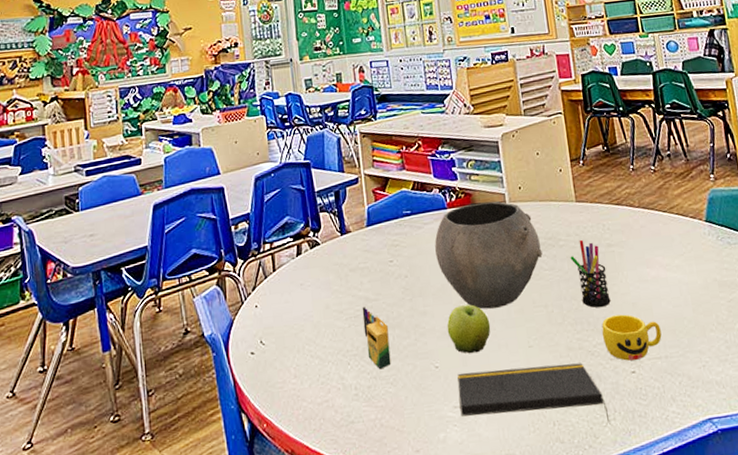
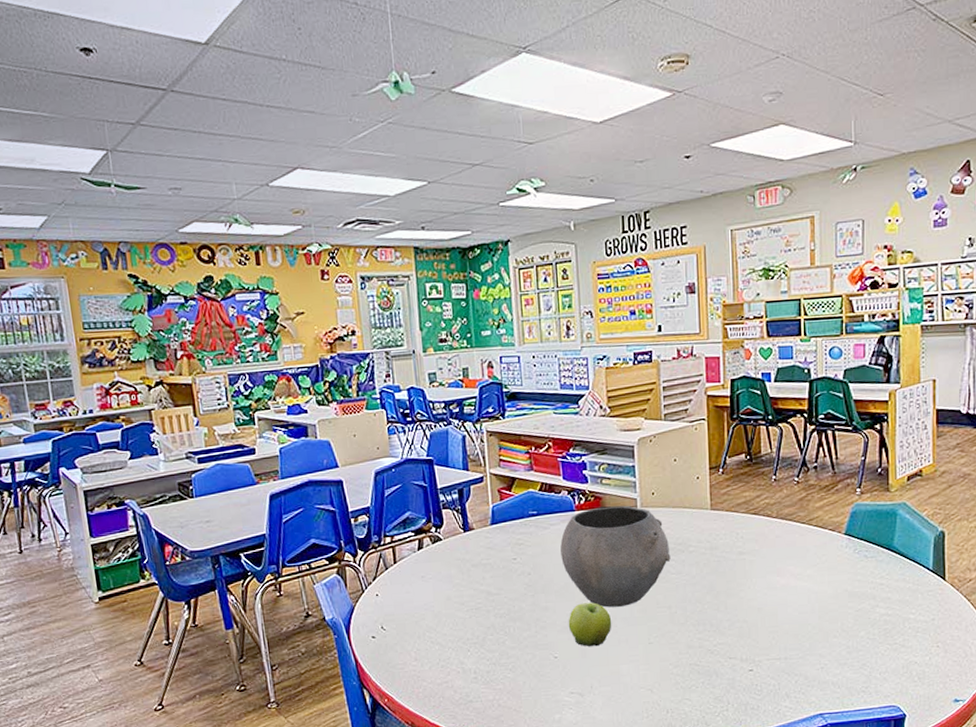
crayon: present [362,307,391,370] -> none [483,600,511,657]
notepad: present [457,363,611,425] -> none [575,660,723,715]
pen holder: present [570,239,611,308] -> none [699,546,736,611]
cup: present [601,314,662,361] -> none [724,618,784,660]

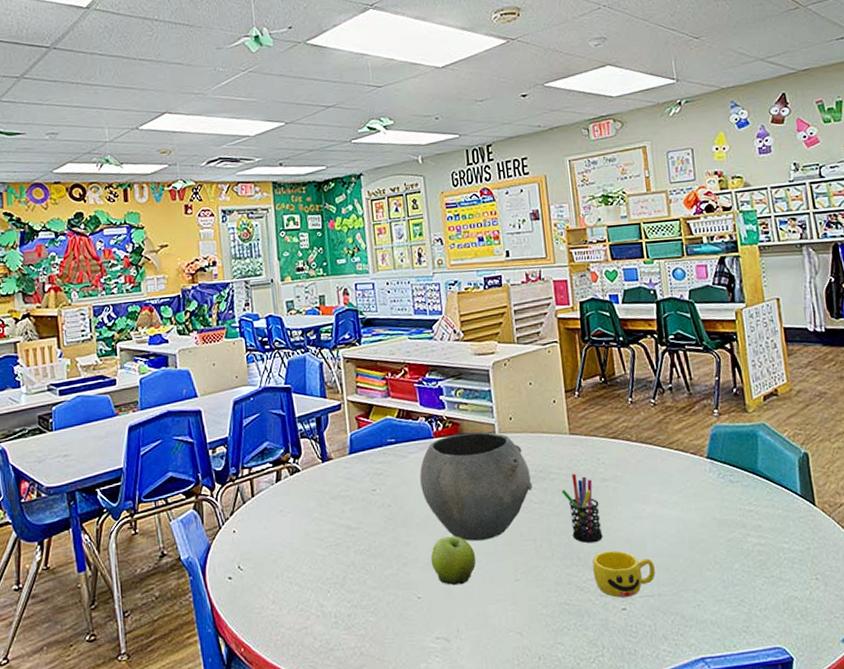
pen holder: none [699,546,736,611] -> present [561,473,603,544]
cup: none [724,618,784,660] -> present [592,550,655,598]

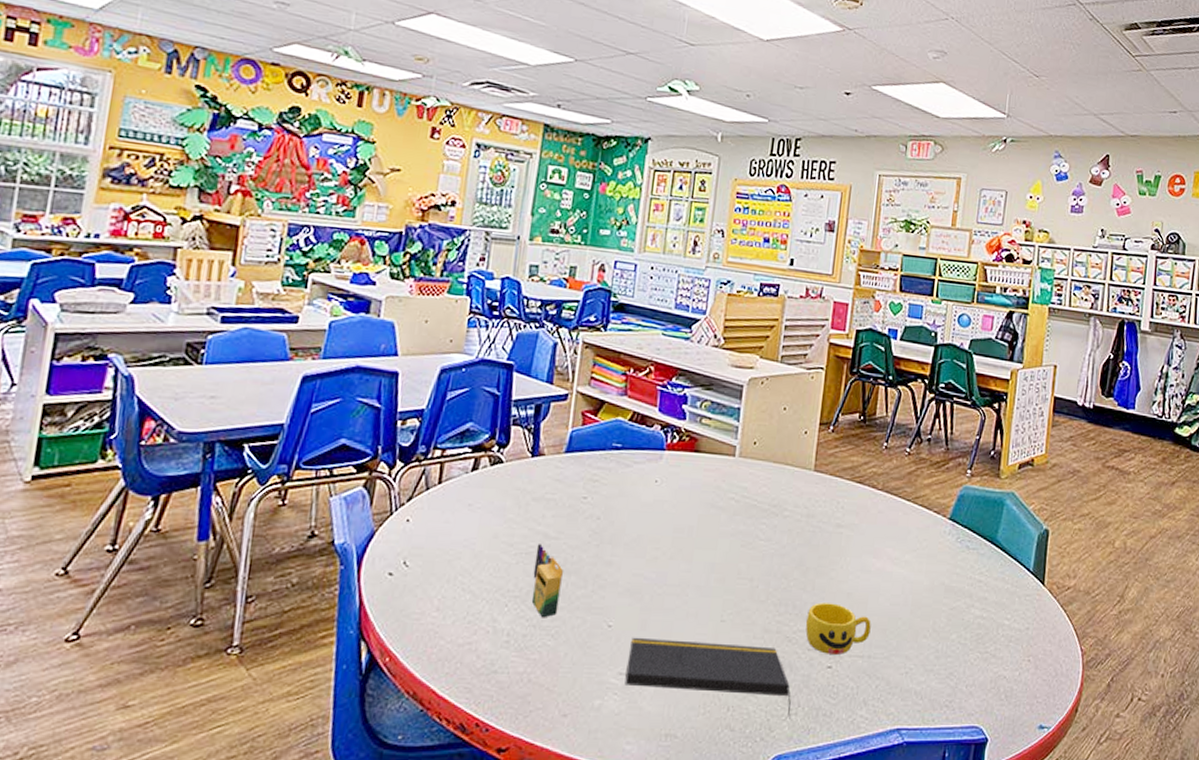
crayon: none [343,535,372,599] -> present [531,544,563,618]
bowl: present [419,431,533,541] -> none [639,450,763,572]
fruit: present [430,536,476,586] -> none [631,562,684,618]
notepad: none [440,598,598,661] -> present [624,637,791,719]
pen holder: present [561,473,603,544] -> none [792,513,829,592]

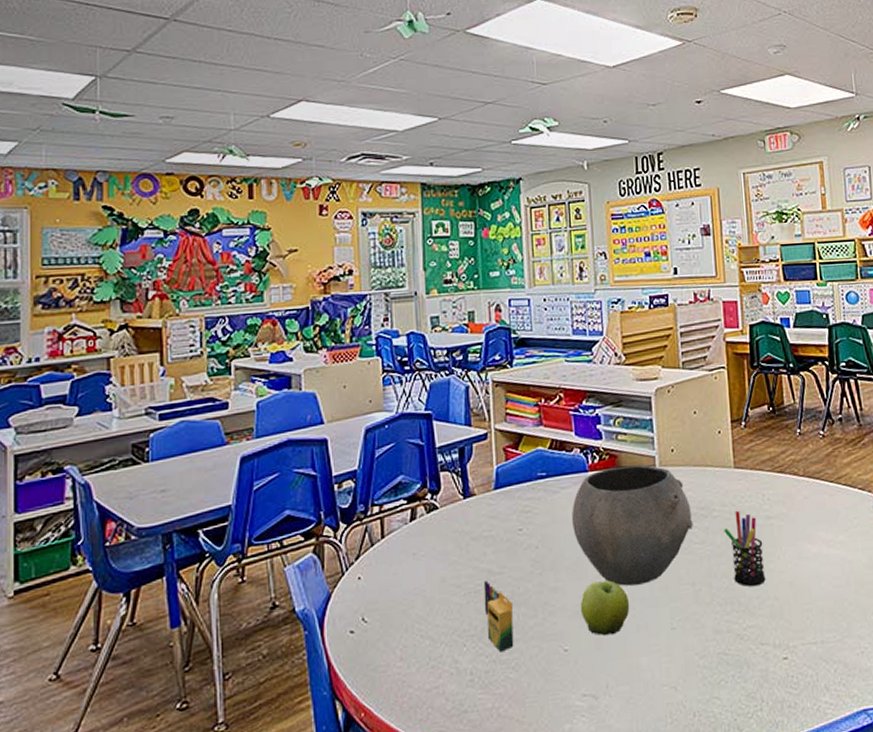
notepad: present [624,637,791,719] -> none [589,647,757,716]
fruit: none [631,562,684,618] -> present [580,580,630,636]
bowl: none [639,450,763,572] -> present [572,464,693,586]
pen holder: none [792,513,829,592] -> present [724,510,766,587]
cup: present [806,603,871,655] -> none [754,594,819,646]

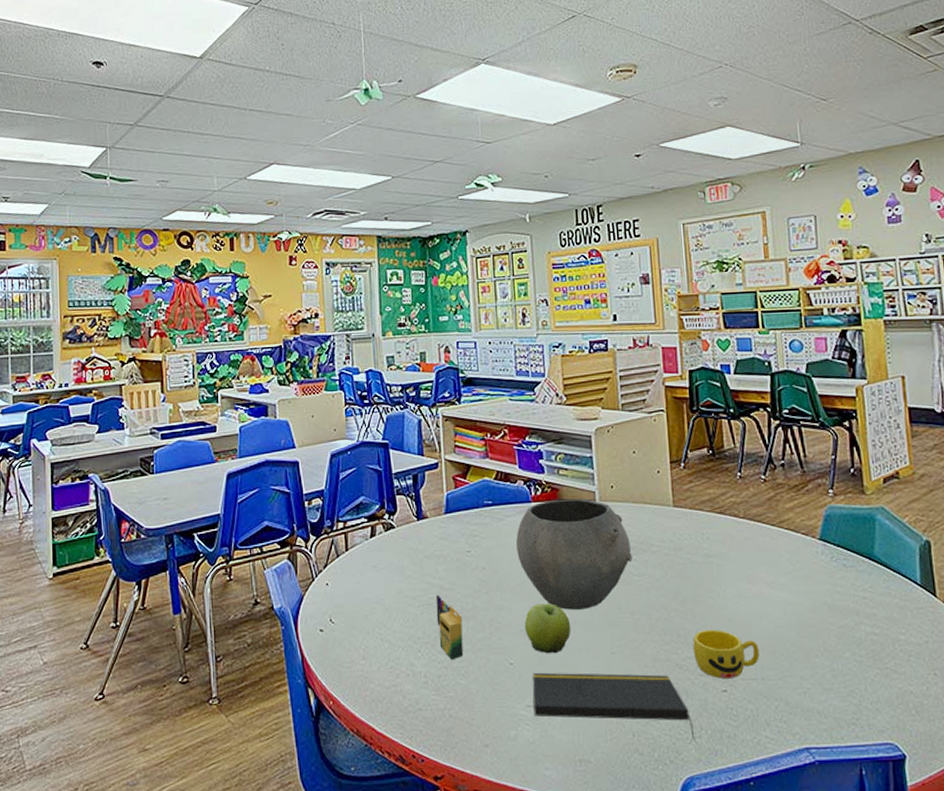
notepad: none [589,647,757,716] -> present [532,672,695,742]
pen holder: present [724,510,766,587] -> none [663,547,705,621]
cup: none [754,594,819,646] -> present [693,630,760,678]

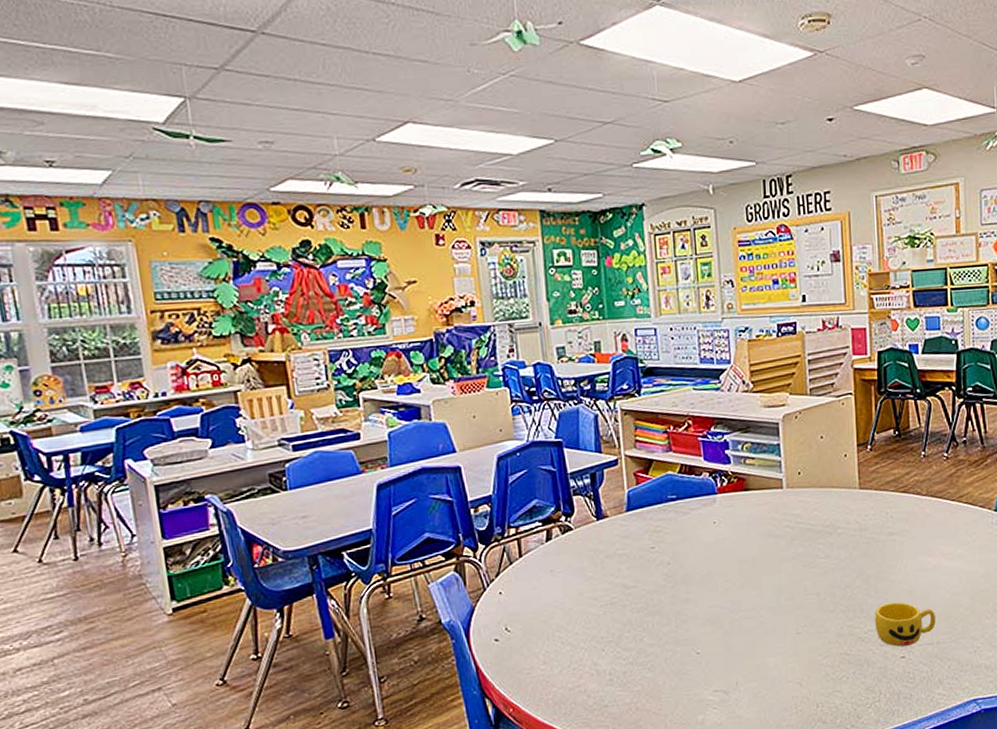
crayon: present [435,595,464,660] -> none [619,594,650,656]
bowl: present [516,498,633,610] -> none [702,486,819,597]
fruit: present [524,603,571,654] -> none [711,592,758,641]
notepad: present [532,672,695,742] -> none [720,648,875,706]

